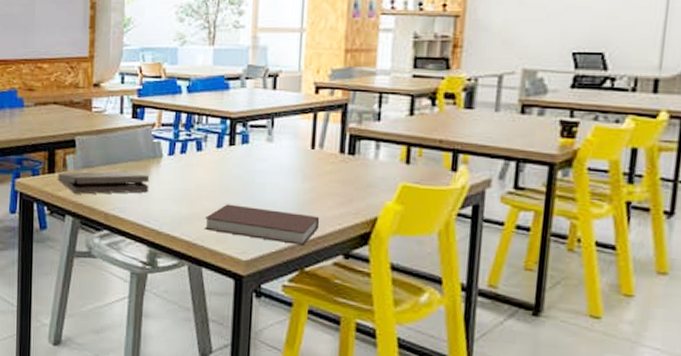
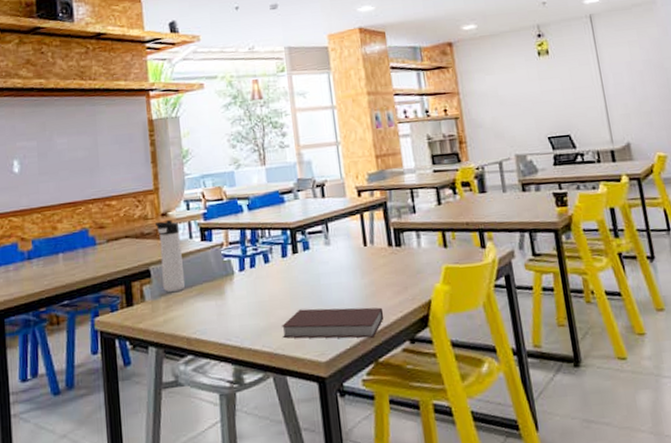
pizza box: present [58,171,150,195] -> none [137,293,227,324]
thermos bottle: none [85,91,111,166] -> present [154,220,186,292]

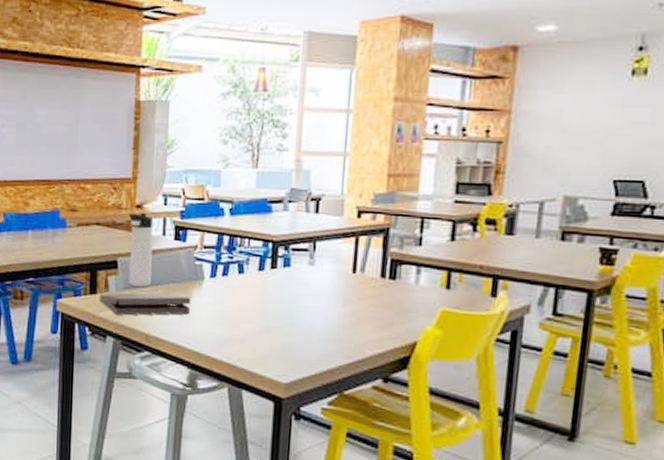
pizza box: none [137,293,227,324] -> present [100,292,191,316]
notebook: present [282,307,384,339] -> none [245,327,360,369]

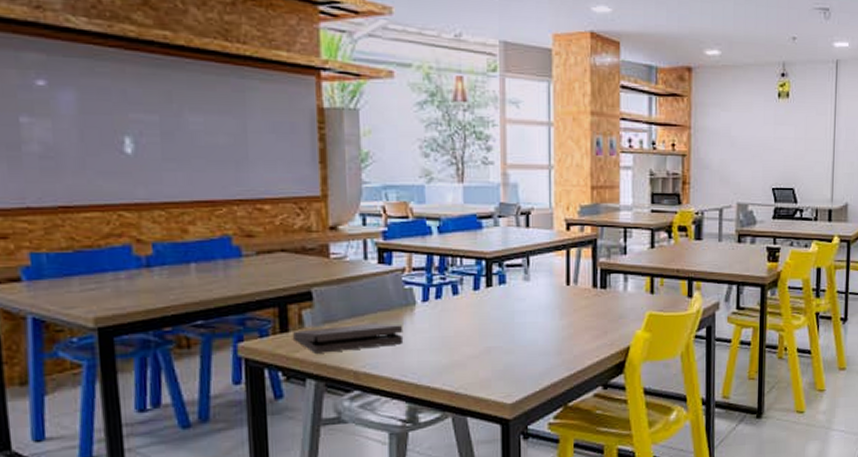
thermos bottle: present [128,213,154,287] -> none [320,236,356,319]

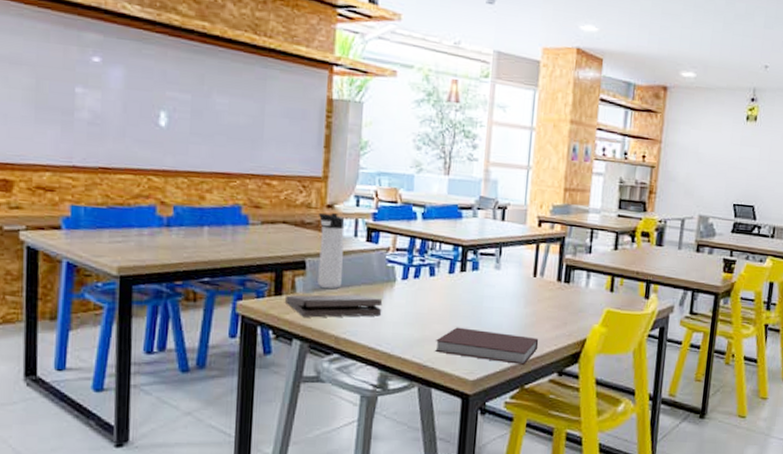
thermos bottle: none [320,236,356,319] -> present [318,212,345,289]
notebook: none [467,347,579,382] -> present [435,327,539,365]

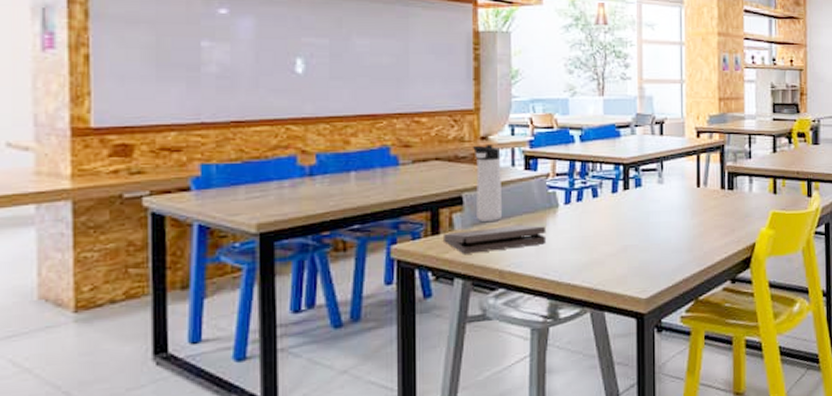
notebook: present [435,327,539,365] -> none [605,246,709,277]

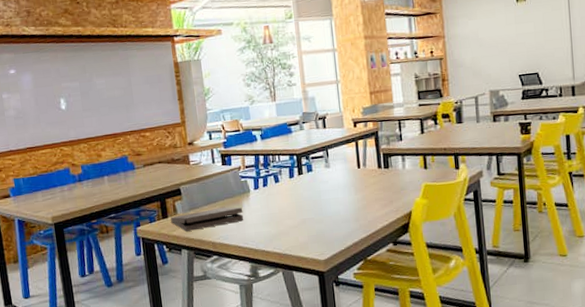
thermos bottle: present [472,145,503,222] -> none [183,148,210,207]

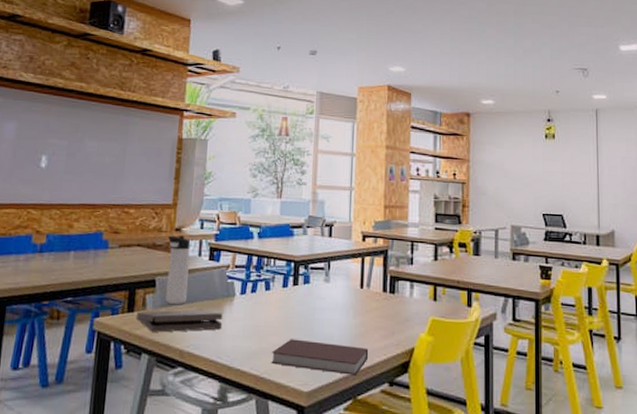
thermos bottle: none [183,148,210,207] -> present [165,235,191,304]
notebook: none [289,217,373,243] -> present [271,339,369,375]

